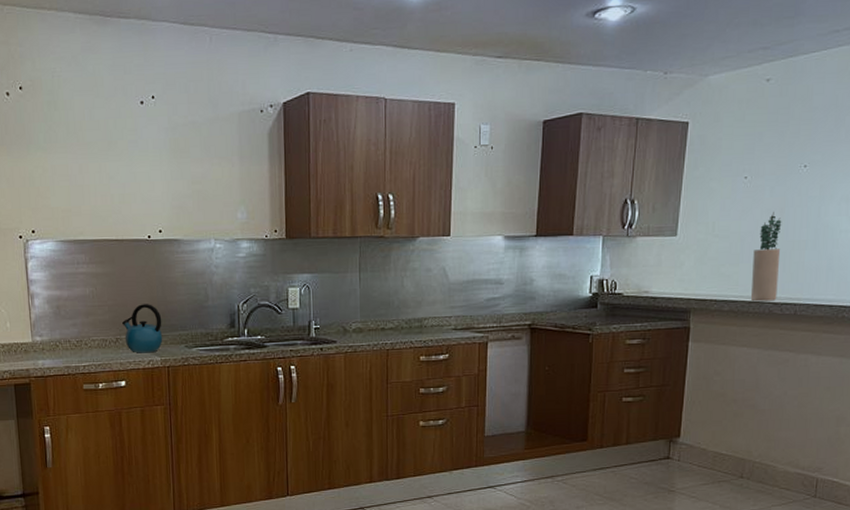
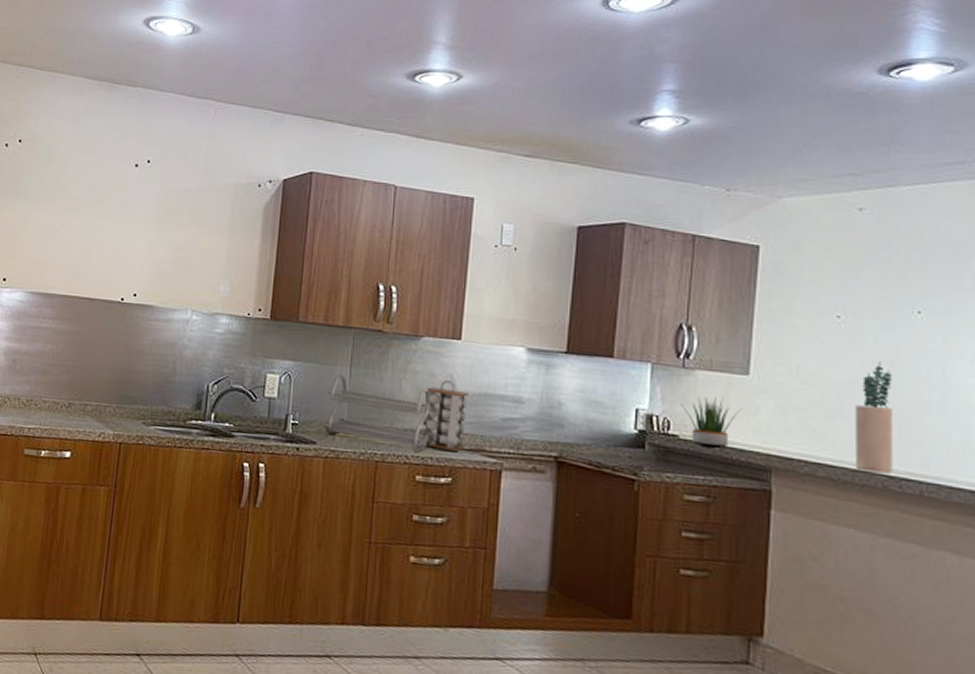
kettle: present [122,304,163,353] -> none [78,369,122,425]
dish rack: none [343,281,429,338] -> present [326,375,432,453]
spice rack: none [423,272,459,333] -> present [422,379,469,452]
potted plant: none [625,257,672,300] -> present [681,397,744,449]

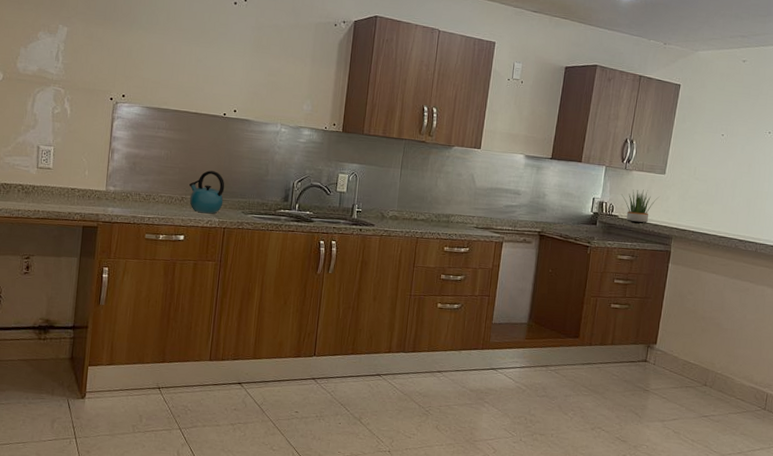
kettle: none [78,369,122,425] -> present [189,170,225,214]
dish rack: present [326,375,432,453] -> none [382,175,458,231]
spice rack: present [422,379,469,452] -> none [450,178,484,230]
vase: present [854,361,894,474] -> none [721,165,749,238]

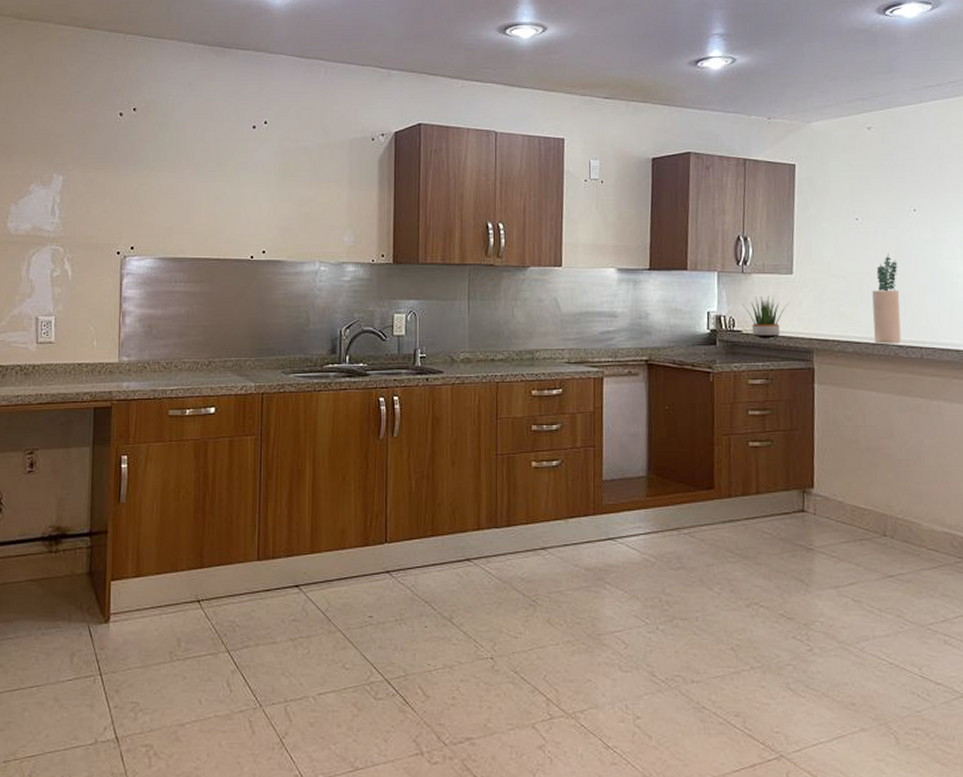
kettle: present [189,170,225,214] -> none [217,326,259,378]
vase: none [721,165,749,238] -> present [872,253,901,344]

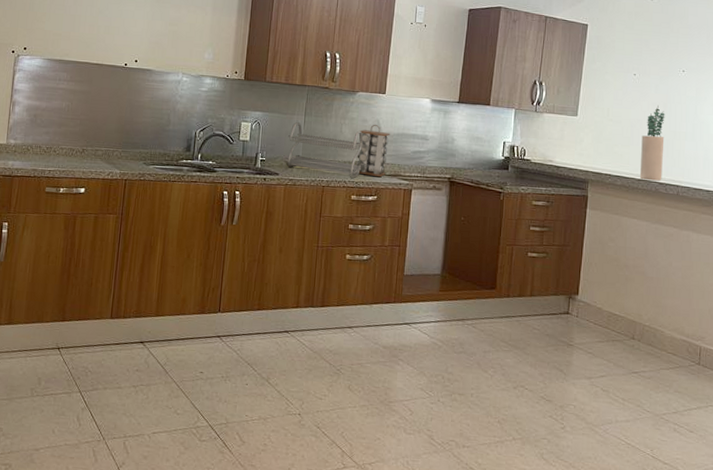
dish rack: none [451,309,541,371] -> present [286,122,363,179]
spice rack: none [534,303,572,366] -> present [356,124,390,177]
potted plant: present [742,295,790,339] -> none [533,132,573,168]

